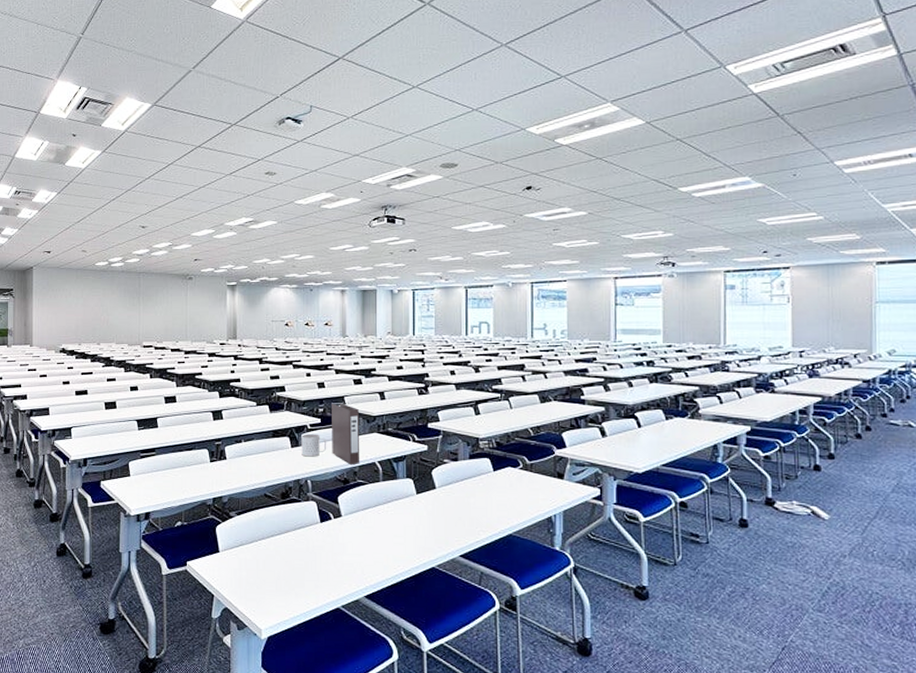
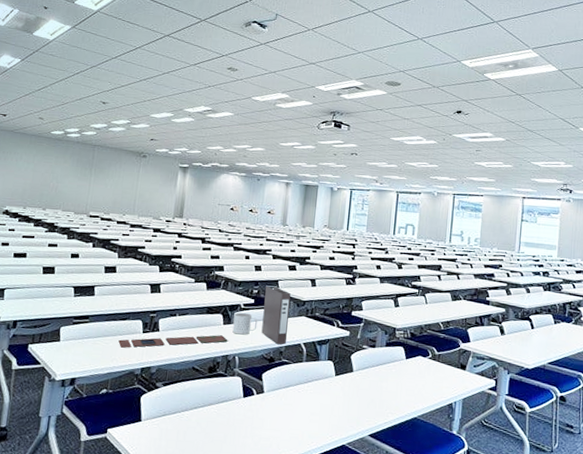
papers: none [187,459,298,479] -> present [118,335,228,348]

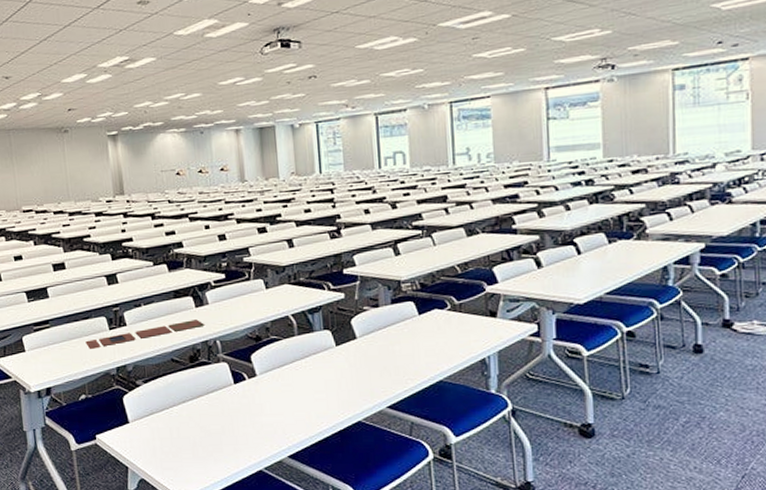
mug: present [232,312,258,335] -> none [205,290,235,316]
binder: present [261,285,291,345] -> none [235,255,271,320]

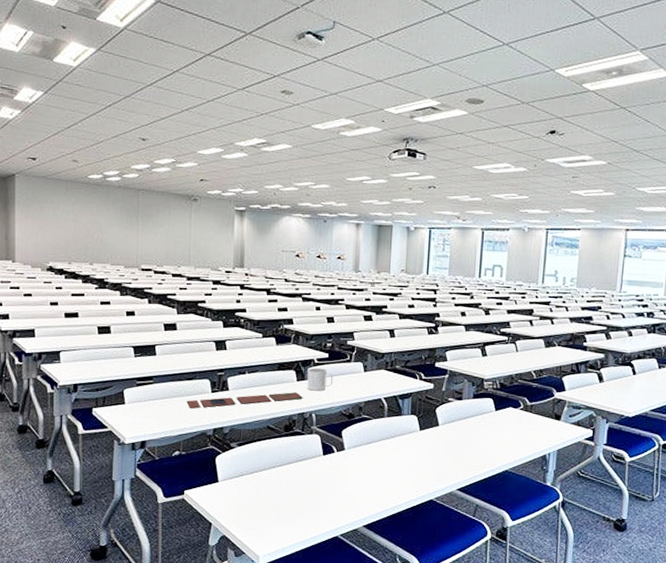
mug: none [205,290,235,316] -> present [307,367,334,391]

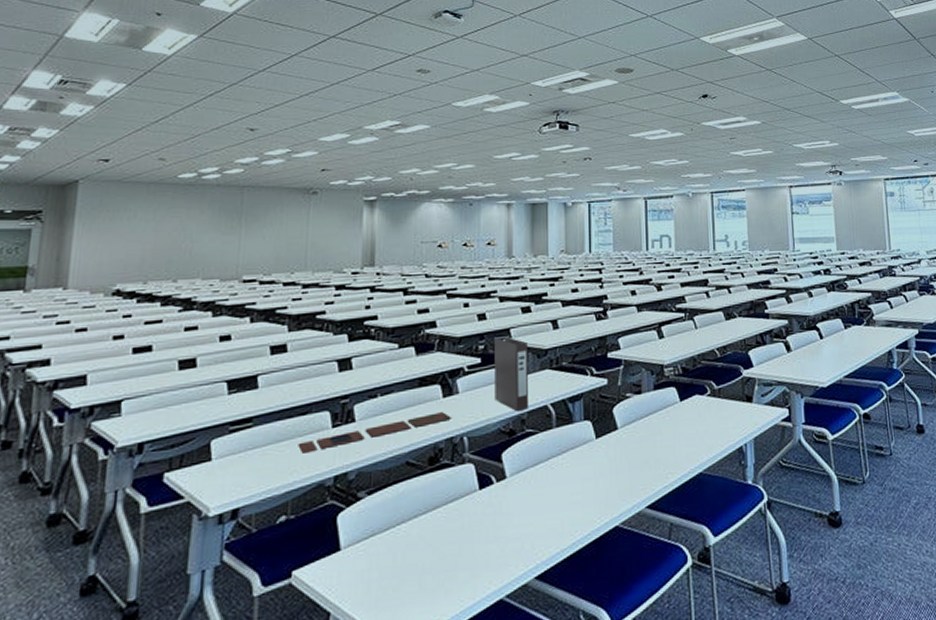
mug: present [307,367,334,391] -> none [456,377,488,408]
binder: none [338,338,368,400] -> present [495,336,528,411]

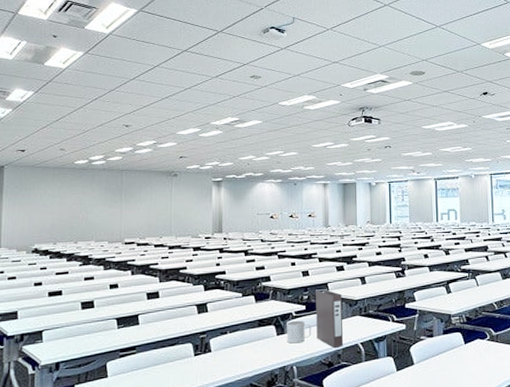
papers: present [298,412,451,453] -> none [170,347,283,374]
mug: none [456,377,488,408] -> present [287,320,312,344]

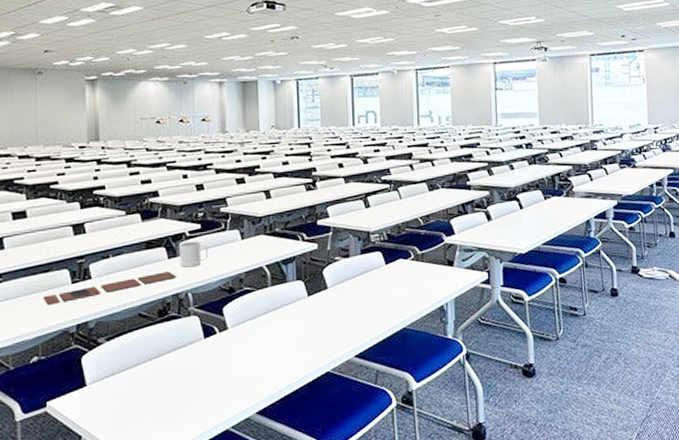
papers: none [170,347,283,374] -> present [43,271,176,305]
binder: present [316,289,343,347] -> none [212,205,245,271]

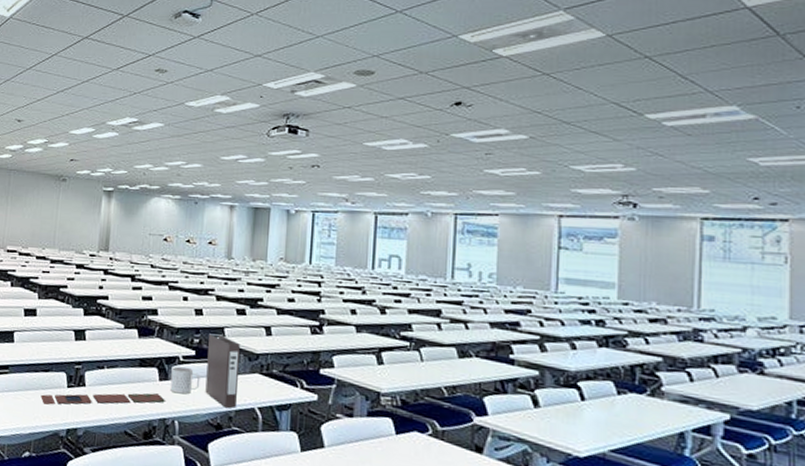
binder: none [212,205,245,271] -> present [205,333,240,408]

